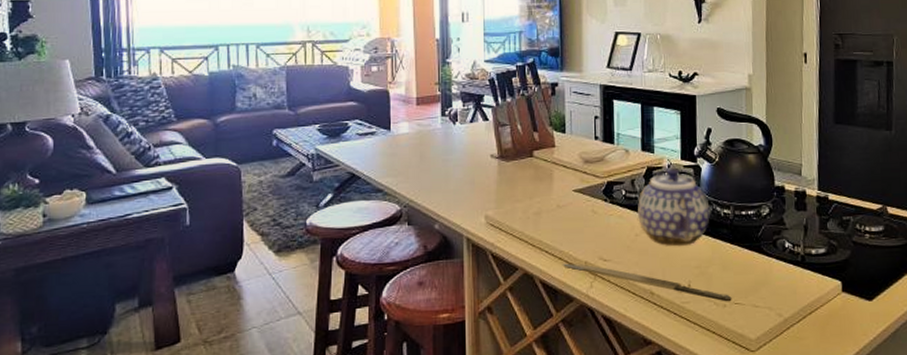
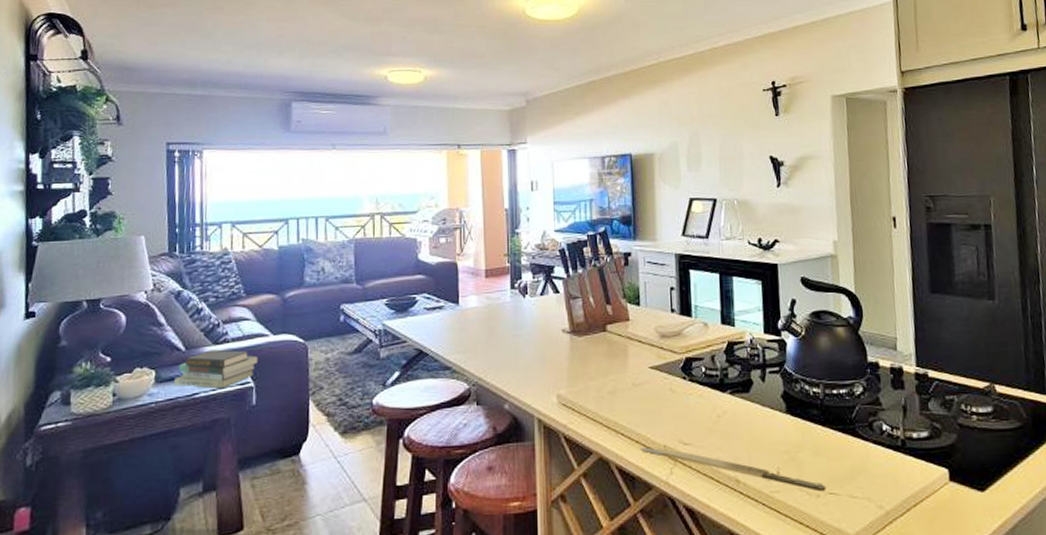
books: none [105,172,191,209] -> present [173,349,258,388]
teapot: present [637,166,711,247] -> none [719,340,799,430]

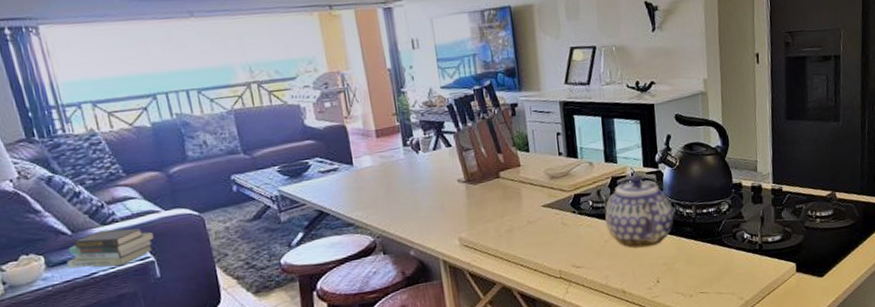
kitchen knife: present [639,447,826,492] -> none [537,273,698,293]
teapot: none [719,340,799,430] -> present [604,174,675,249]

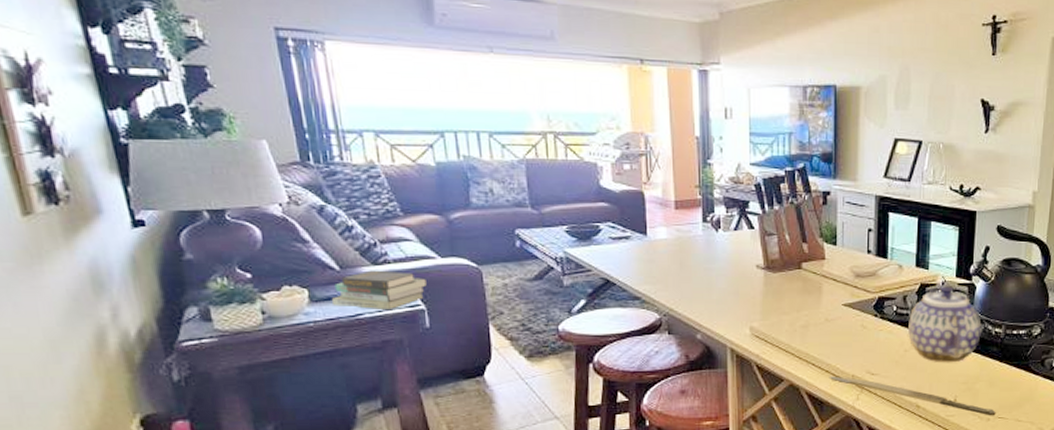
kitchen knife: none [537,273,698,293] -> present [829,376,996,416]

